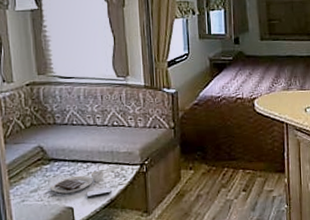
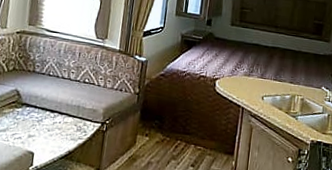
placemat: present [51,170,112,198] -> none [18,121,72,146]

